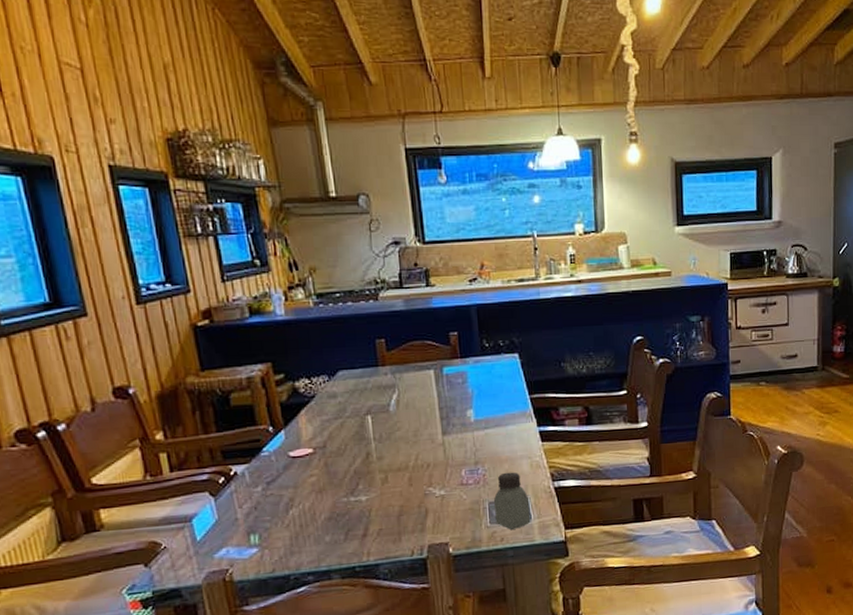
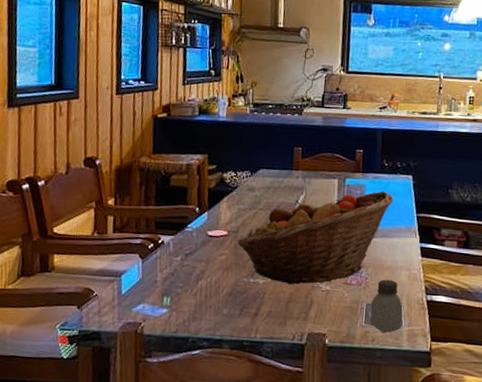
fruit basket: none [327,375,502,497] -> present [237,191,394,285]

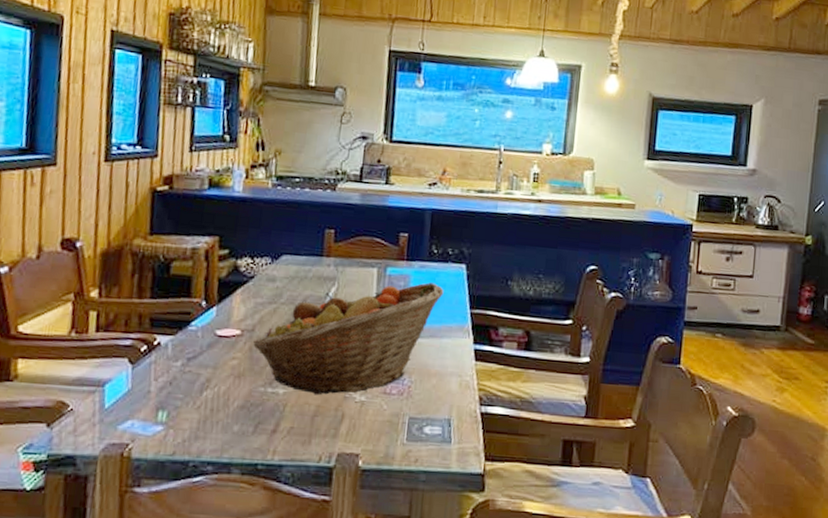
saltshaker: present [370,279,403,333] -> none [413,387,452,452]

